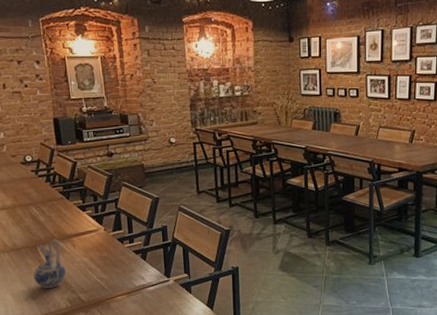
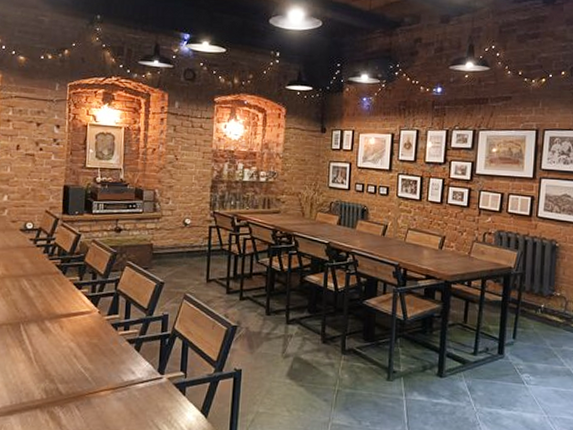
ceramic pitcher: present [33,239,66,288] -> none [10,317,48,374]

